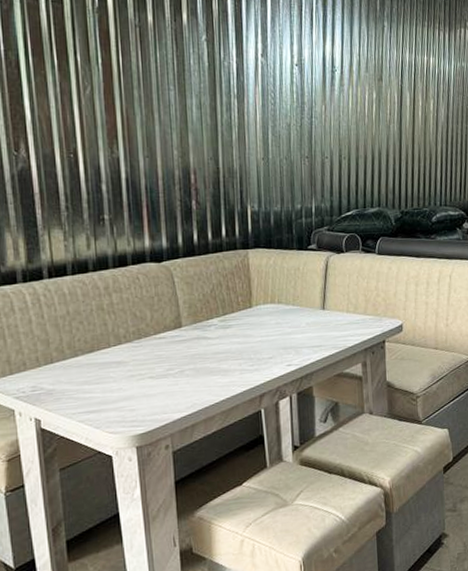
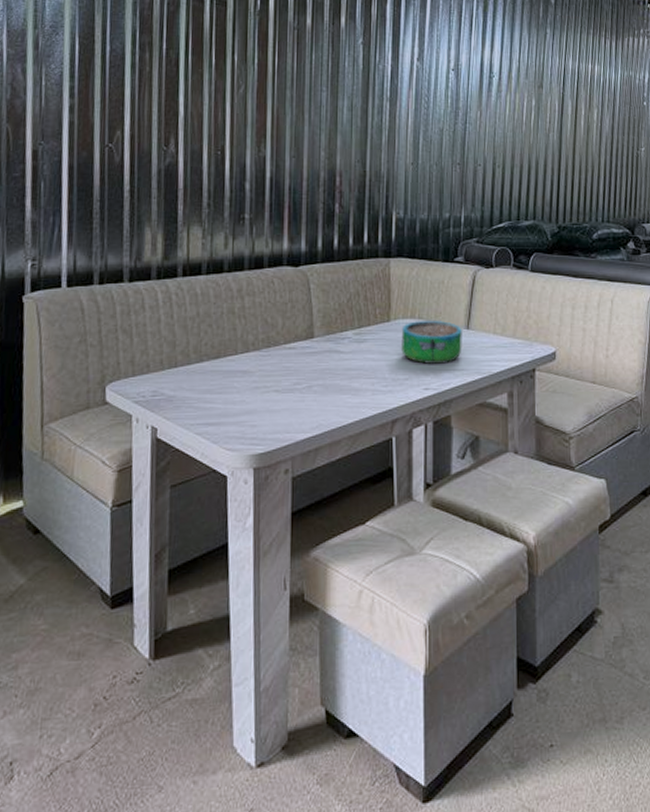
decorative bowl: none [263,303,320,343] -> present [401,320,462,364]

